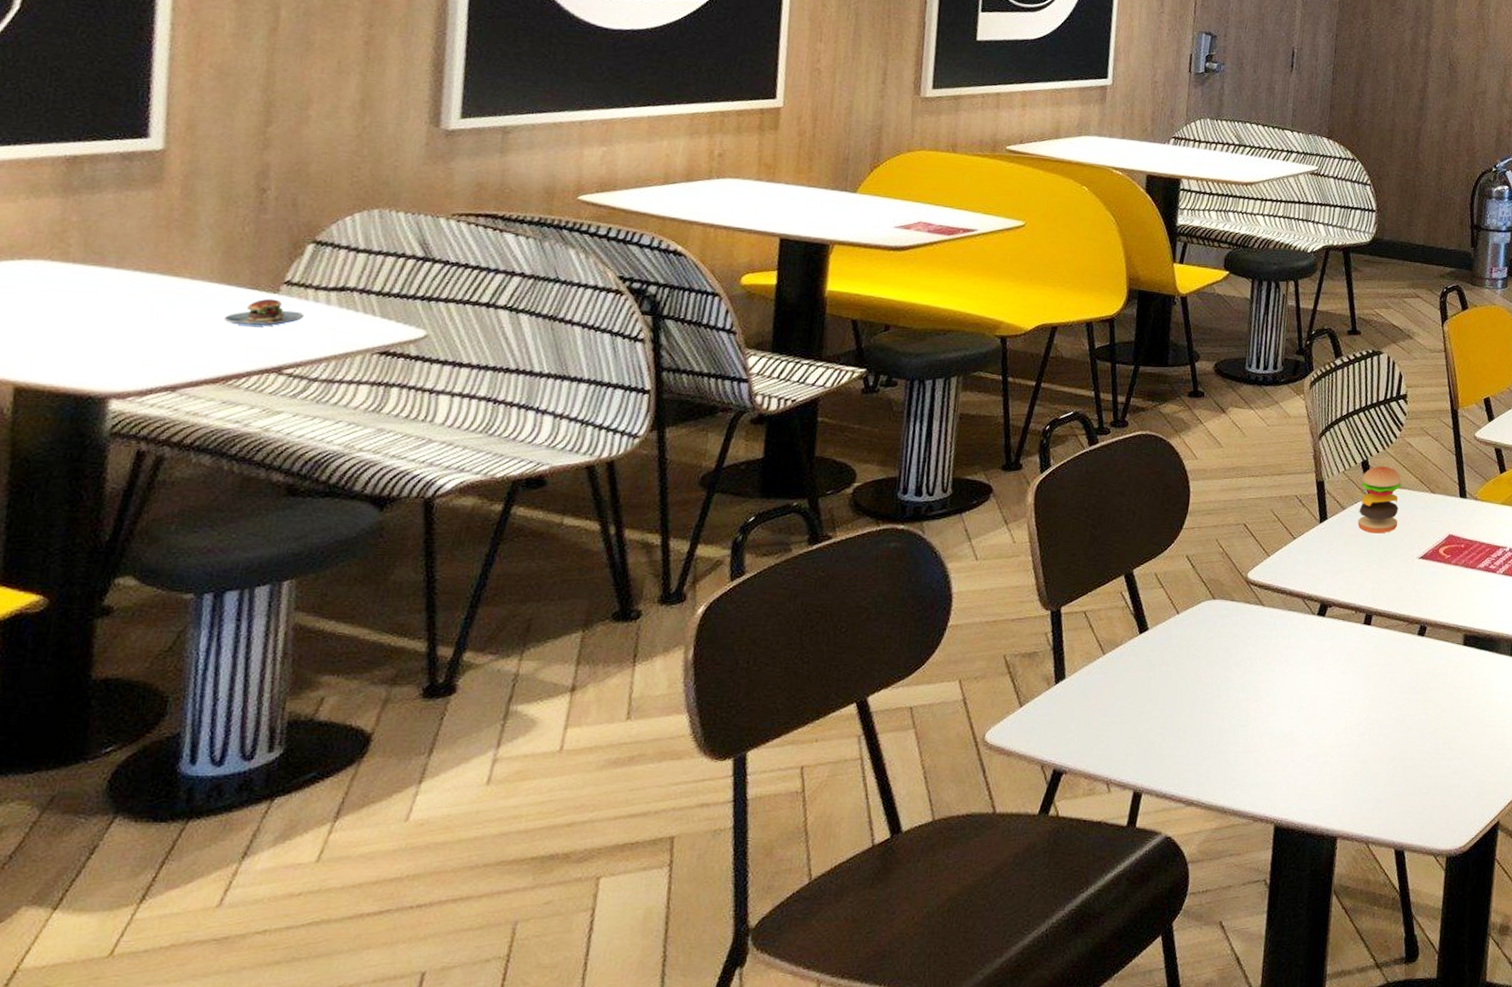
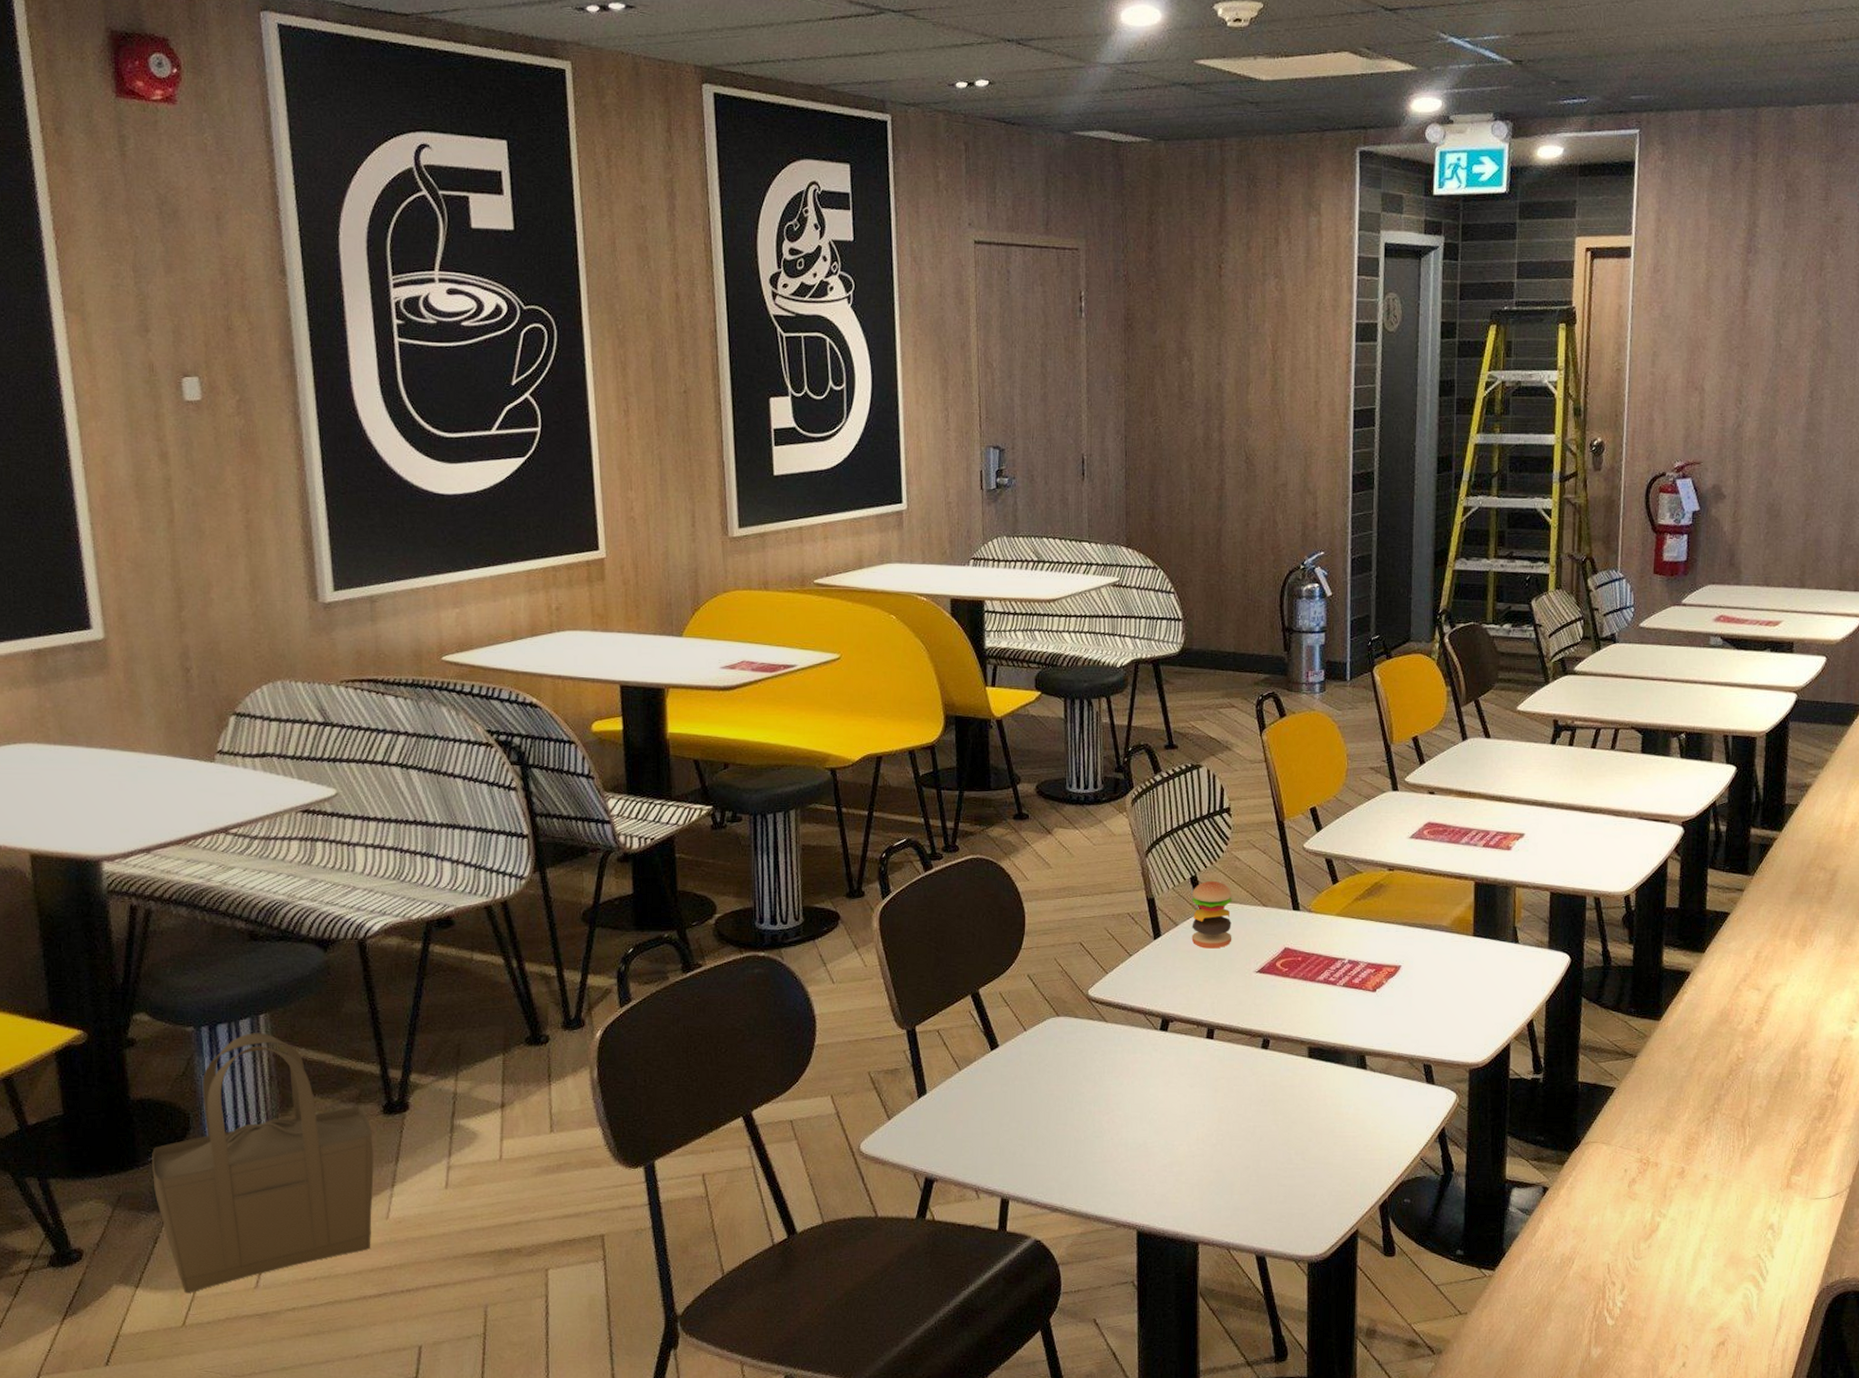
shopping bag: none [102,602,405,916] -> present [152,1033,374,1294]
hamburger: present [223,298,305,327] -> none [176,767,238,792]

